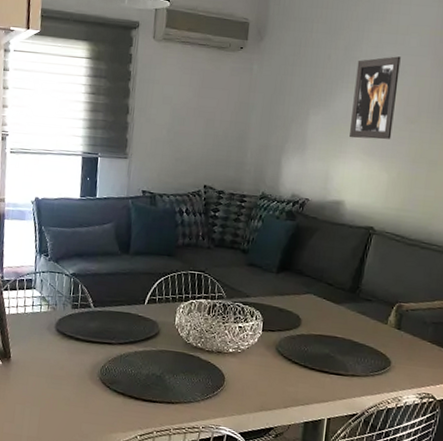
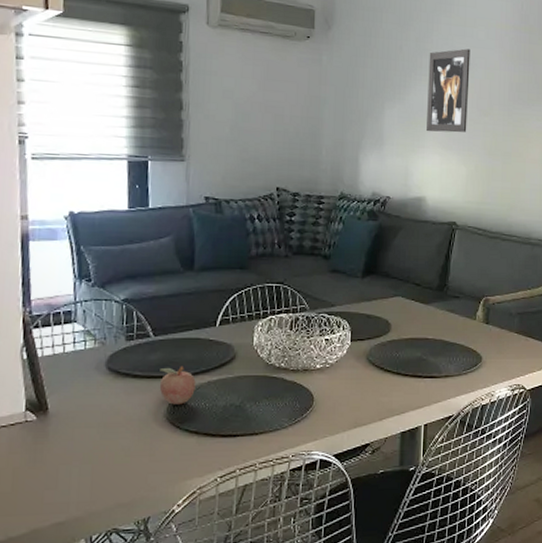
fruit: none [95,335,125,368] -> present [159,365,196,405]

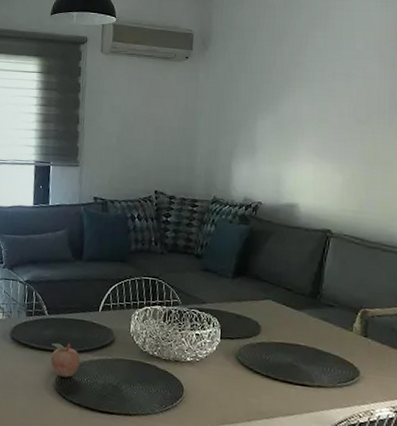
wall art: present [427,48,470,133] -> none [300,60,347,142]

